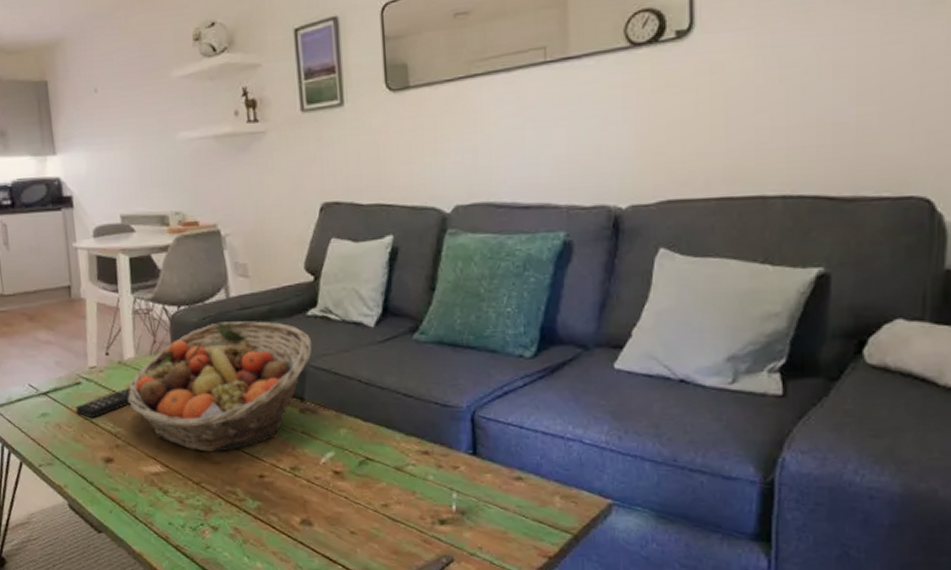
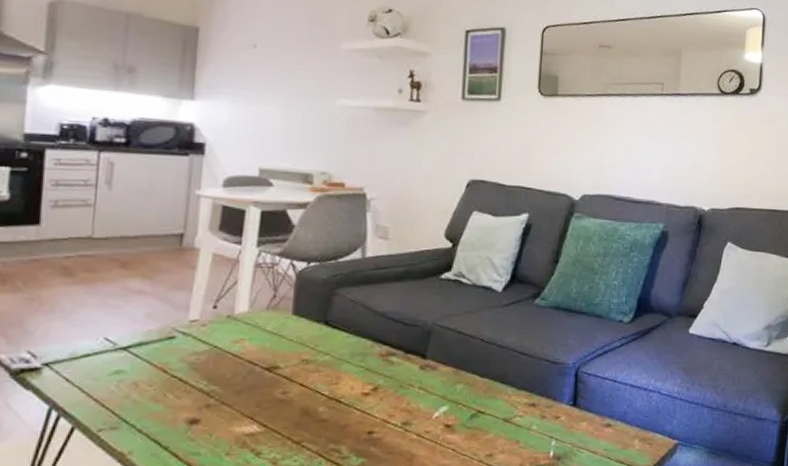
remote control: present [75,388,132,418] -> none [162,343,238,375]
fruit basket: present [127,321,313,452] -> none [230,280,442,410]

